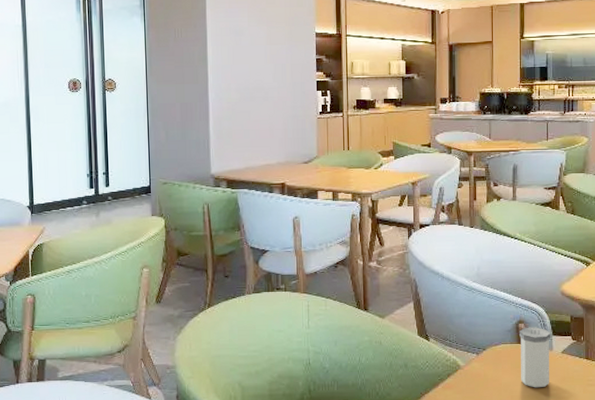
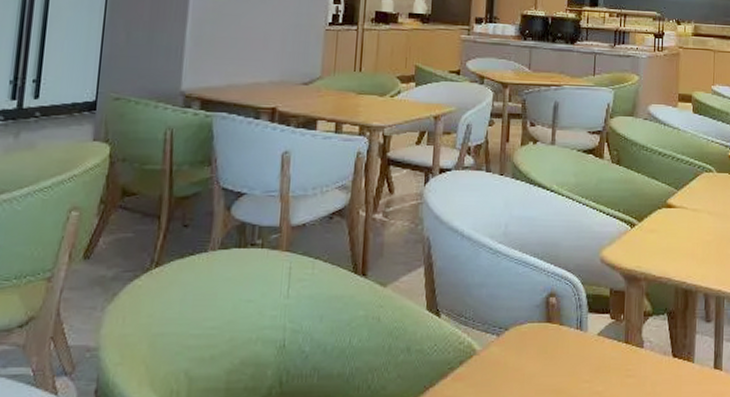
salt shaker: present [519,327,551,388] -> none [548,302,587,380]

